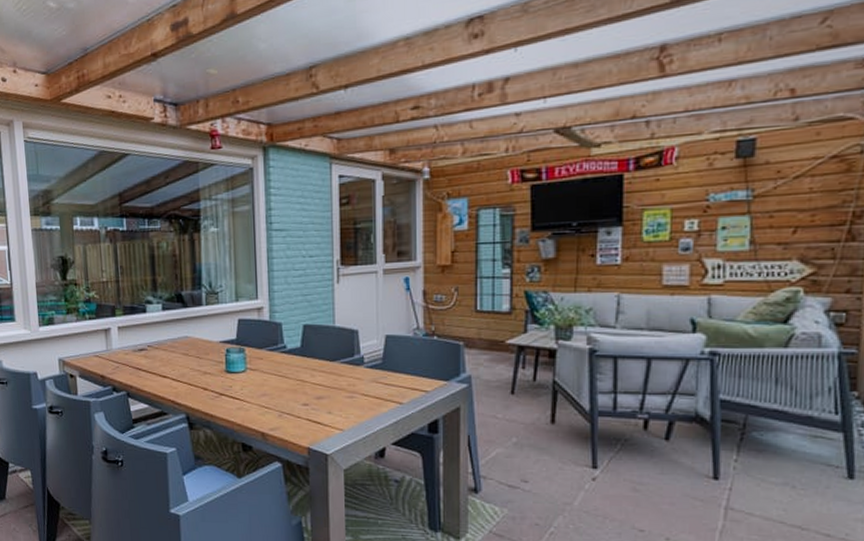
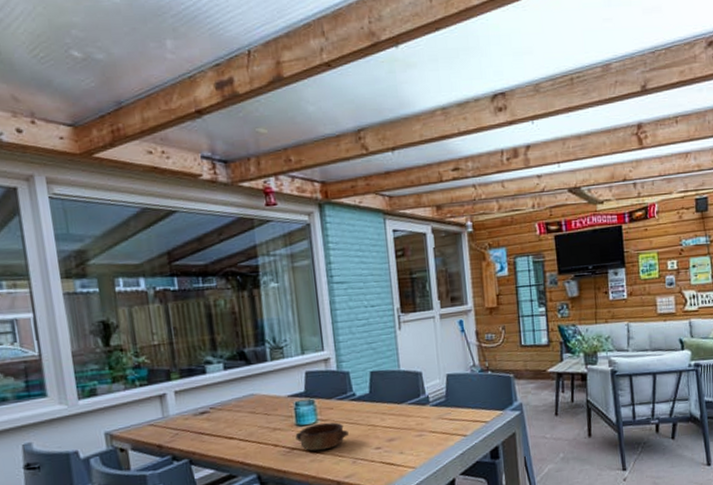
bowl: none [224,372,276,400] -> present [295,422,349,451]

